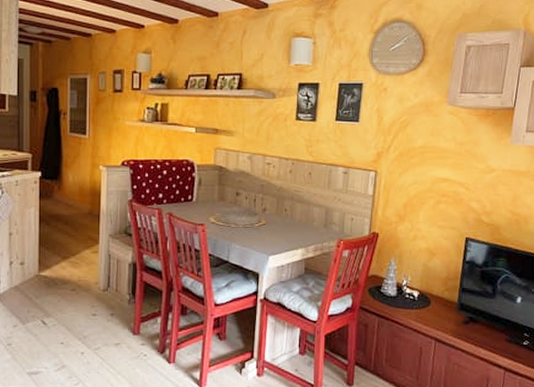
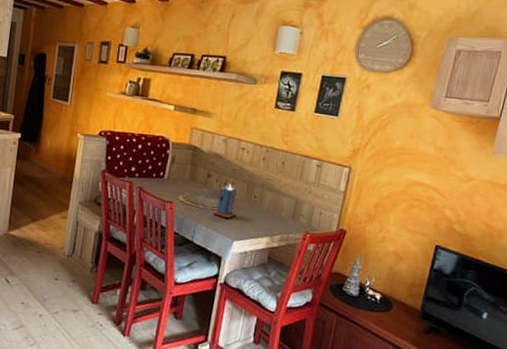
candle: none [245,200,270,234] -> present [212,184,238,218]

